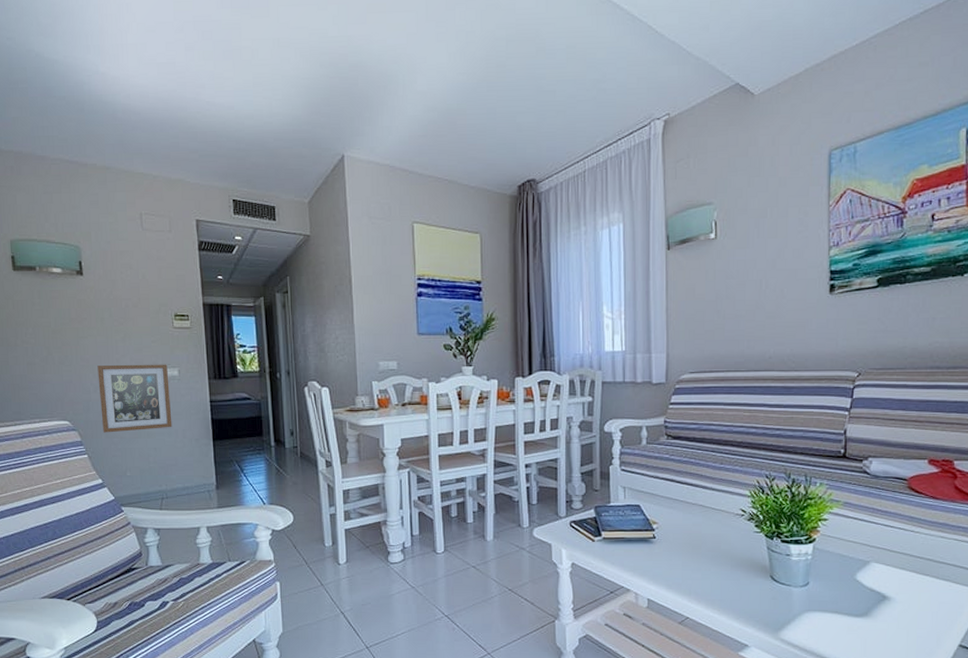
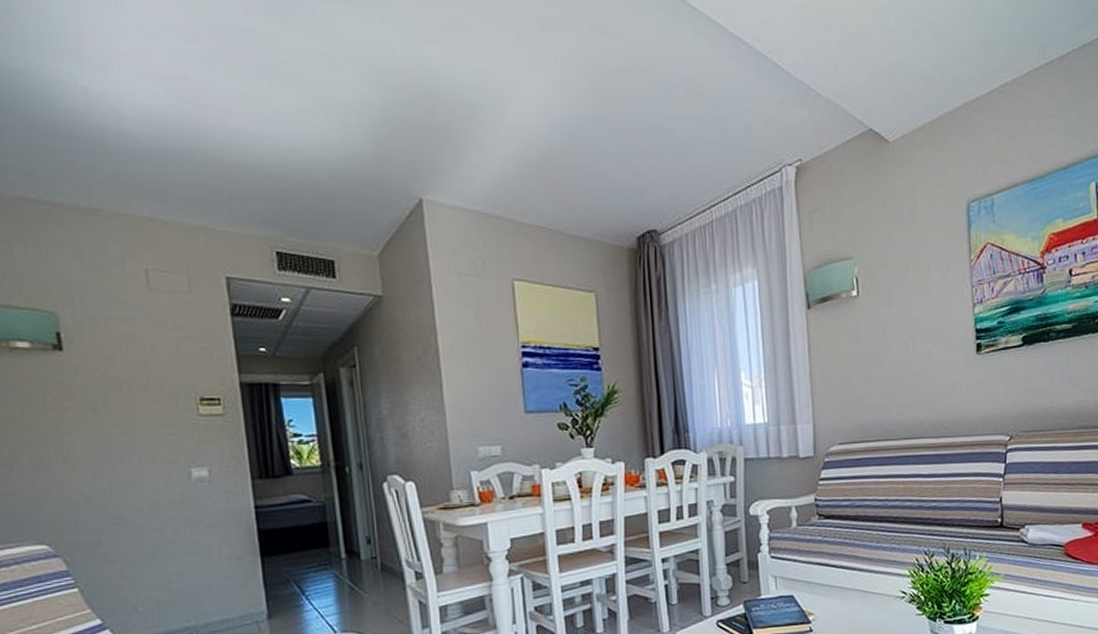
wall art: present [97,364,172,433] -> none [89,462,202,557]

